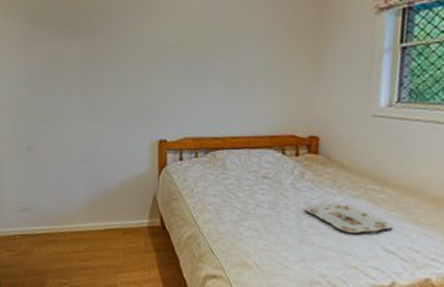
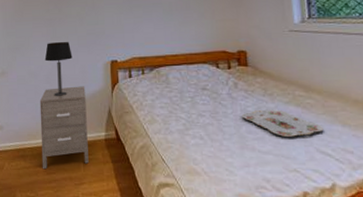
nightstand: none [73,167,129,256] -> present [39,86,89,170]
table lamp: none [79,114,113,178] -> present [44,41,73,96]

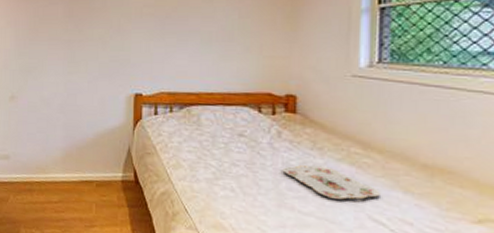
nightstand: present [39,86,89,170] -> none [50,119,104,207]
table lamp: present [44,41,73,96] -> none [59,67,91,129]

